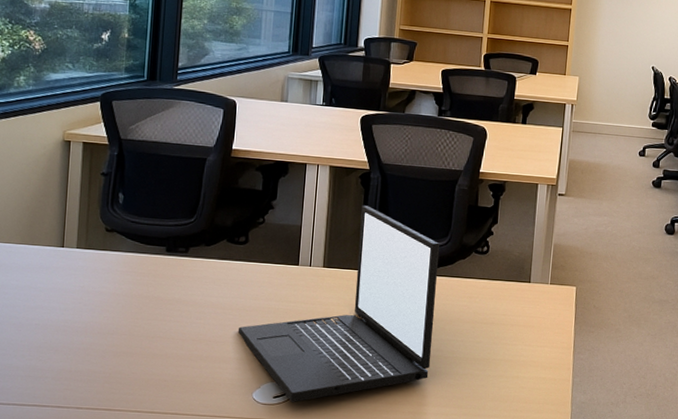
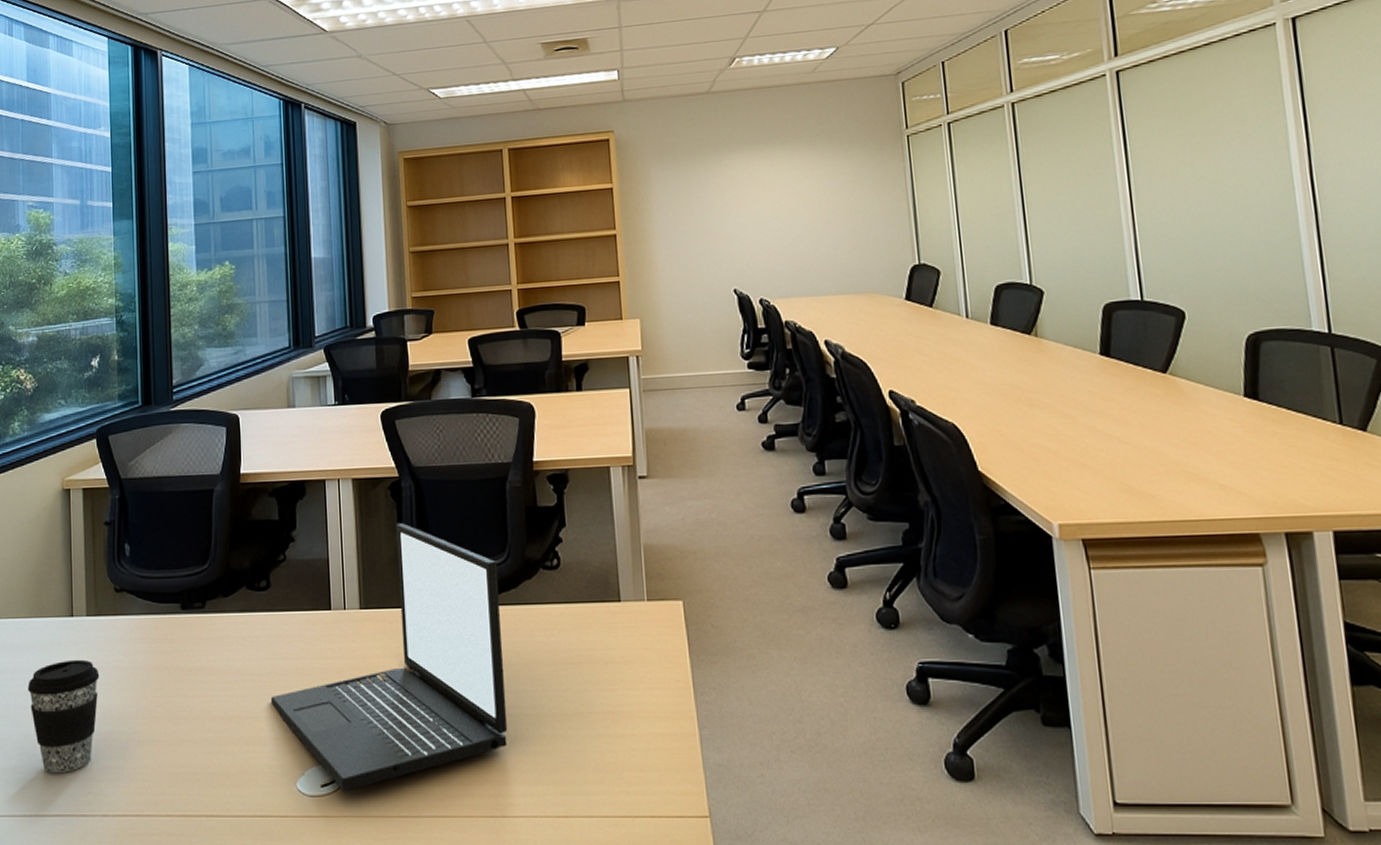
coffee cup: none [14,282,85,373] -> present [28,659,100,774]

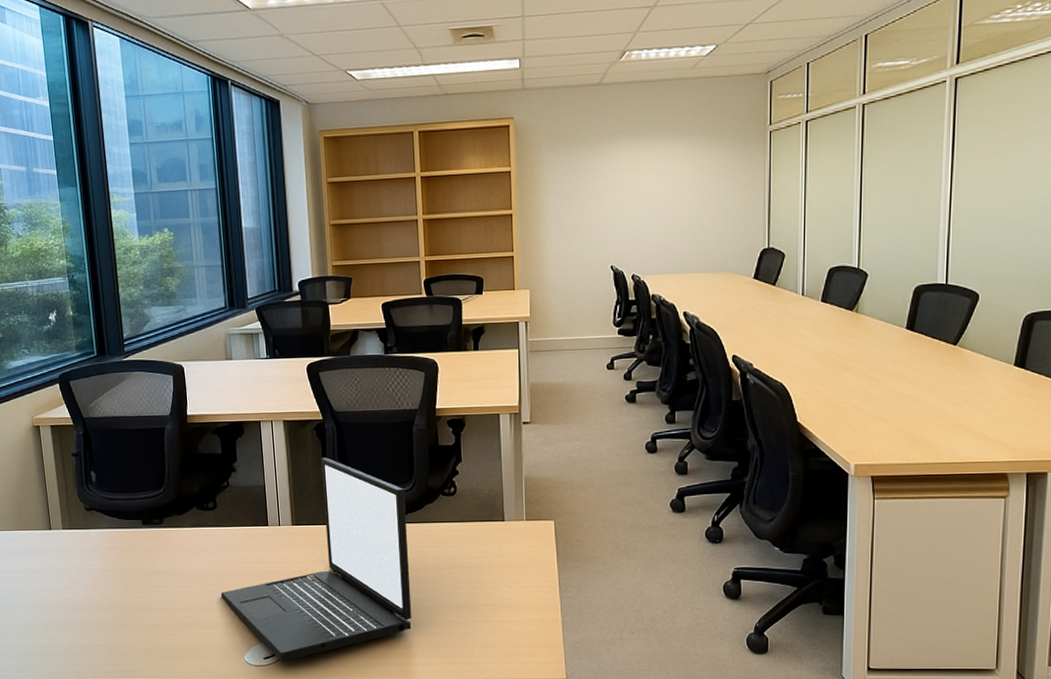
coffee cup: present [28,659,100,774] -> none [18,563,78,650]

